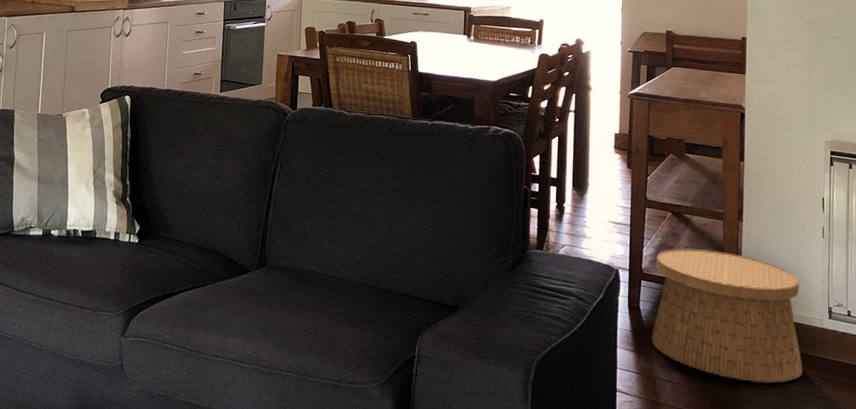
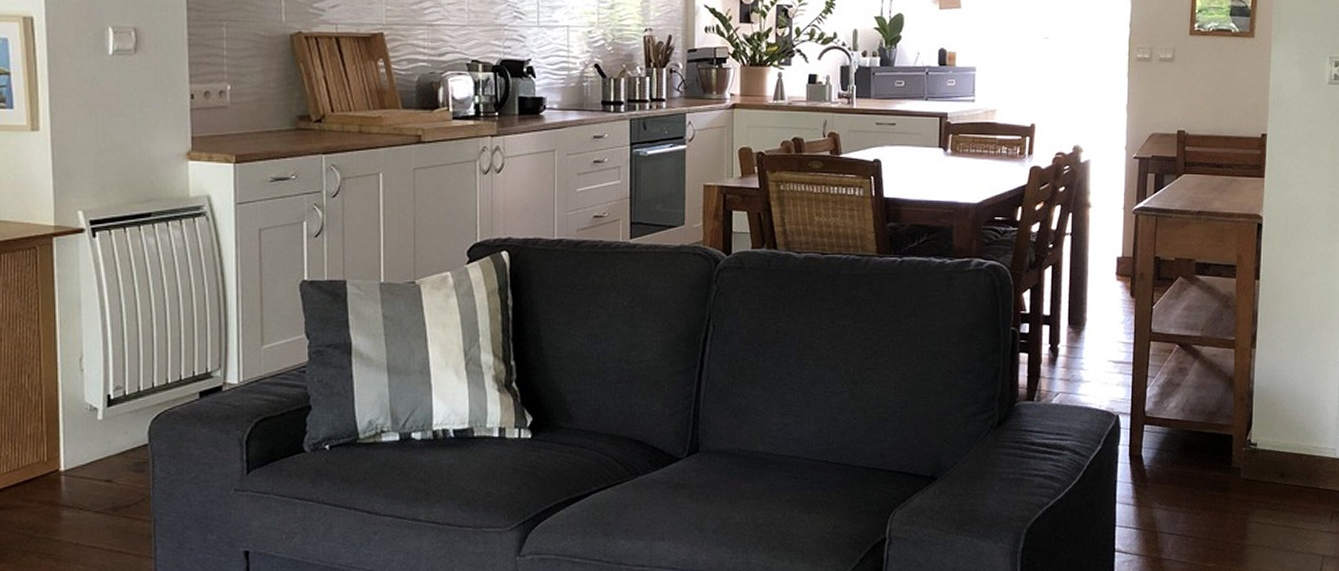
basket: present [651,248,803,384] -> none [1154,383,1314,525]

